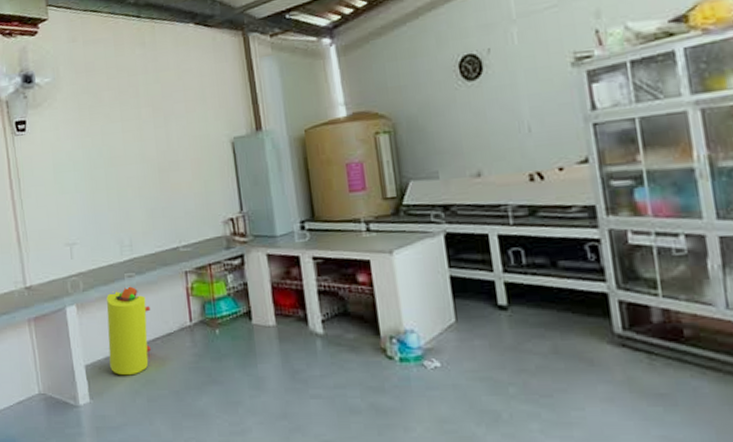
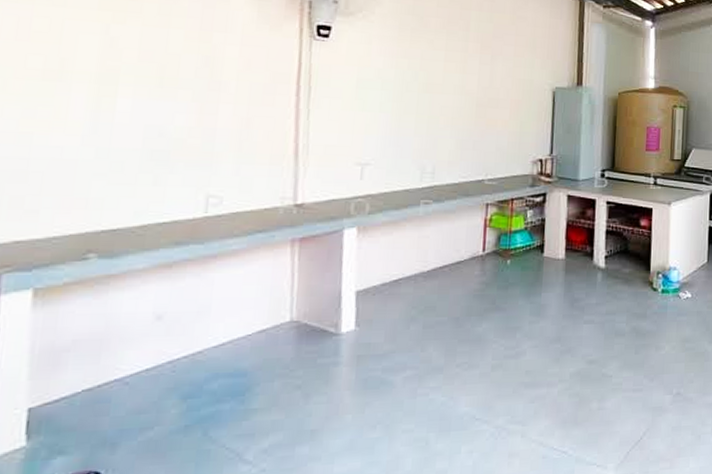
trash can: present [106,286,152,376] -> none [386,213,444,302]

